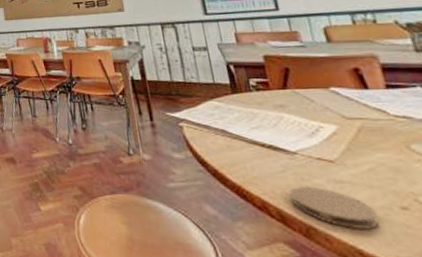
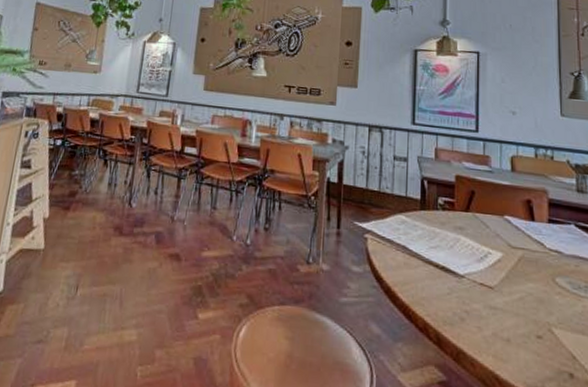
coaster: present [290,187,380,230] -> none [451,310,517,356]

